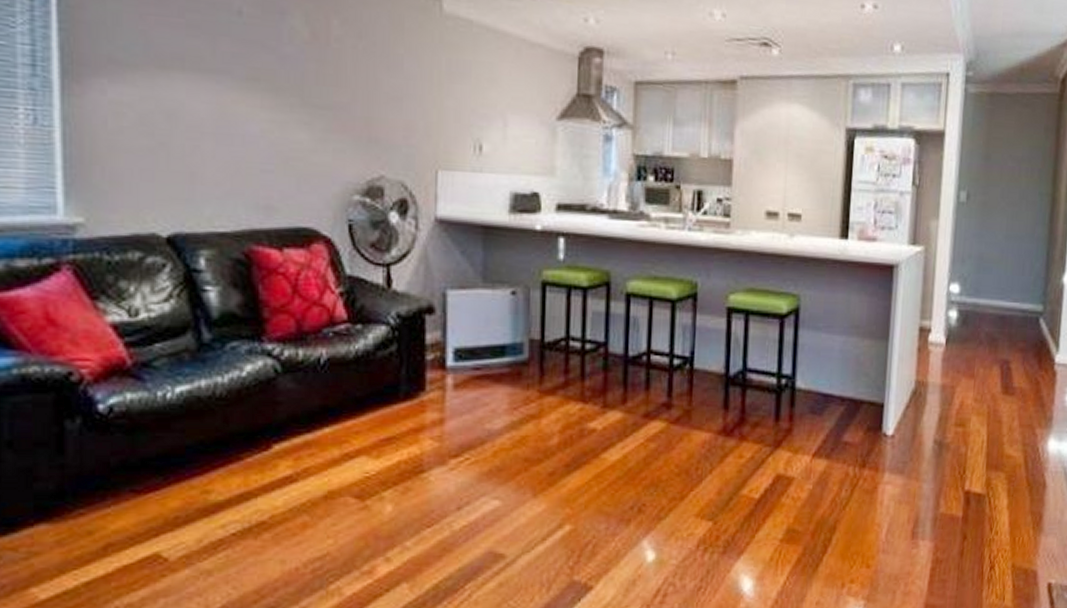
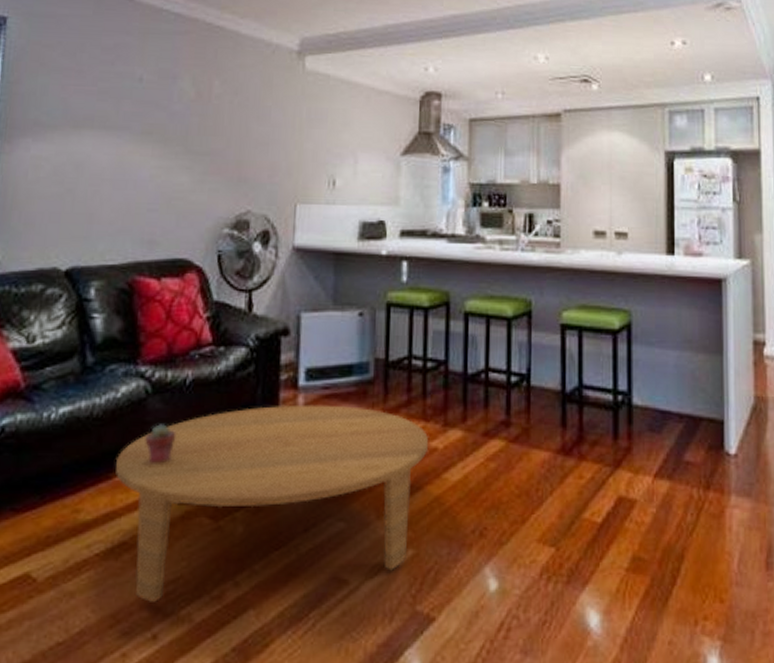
coffee table: none [245,385,588,578] -> present [115,404,429,602]
potted succulent: none [278,404,313,444] -> present [145,424,176,463]

